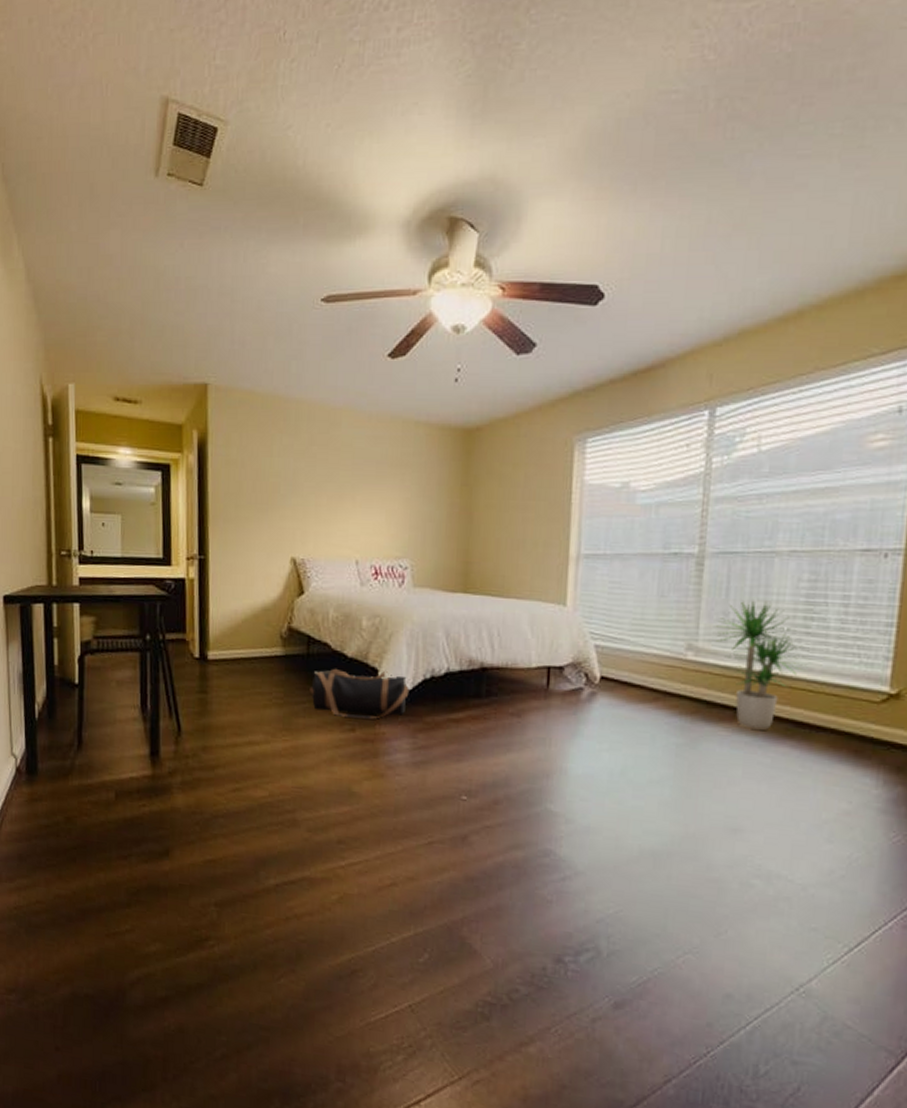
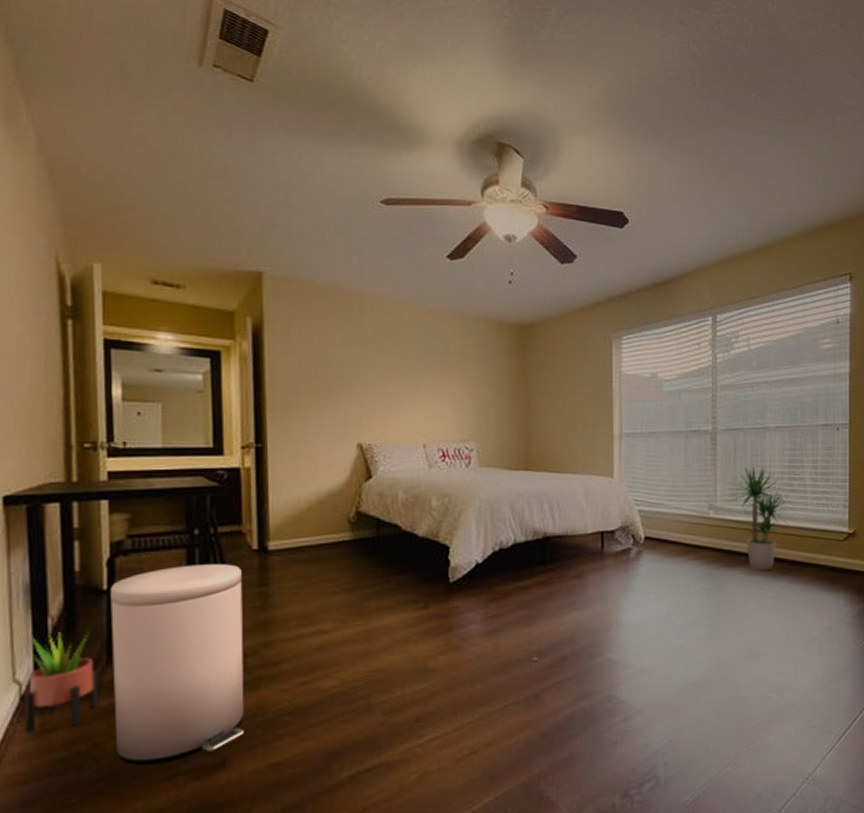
potted plant: none [19,717,72,800] -> present [24,631,99,734]
pedal bin: none [81,667,186,843] -> present [110,564,245,766]
duffel bag: present [309,668,409,719] -> none [381,548,480,595]

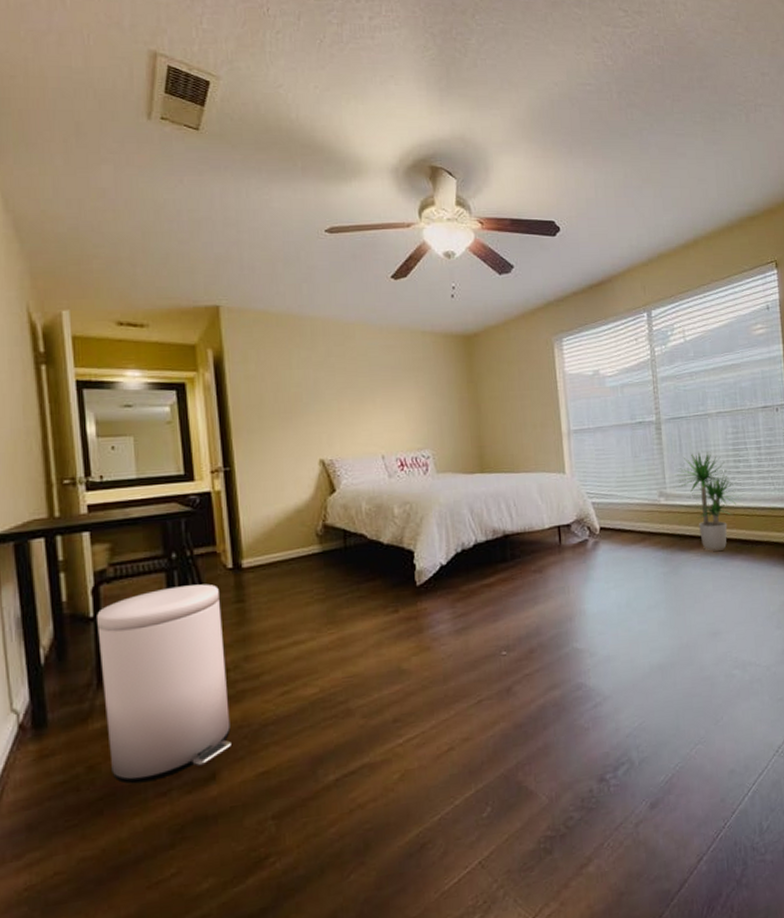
potted plant: present [24,631,99,734] -> none [23,657,92,760]

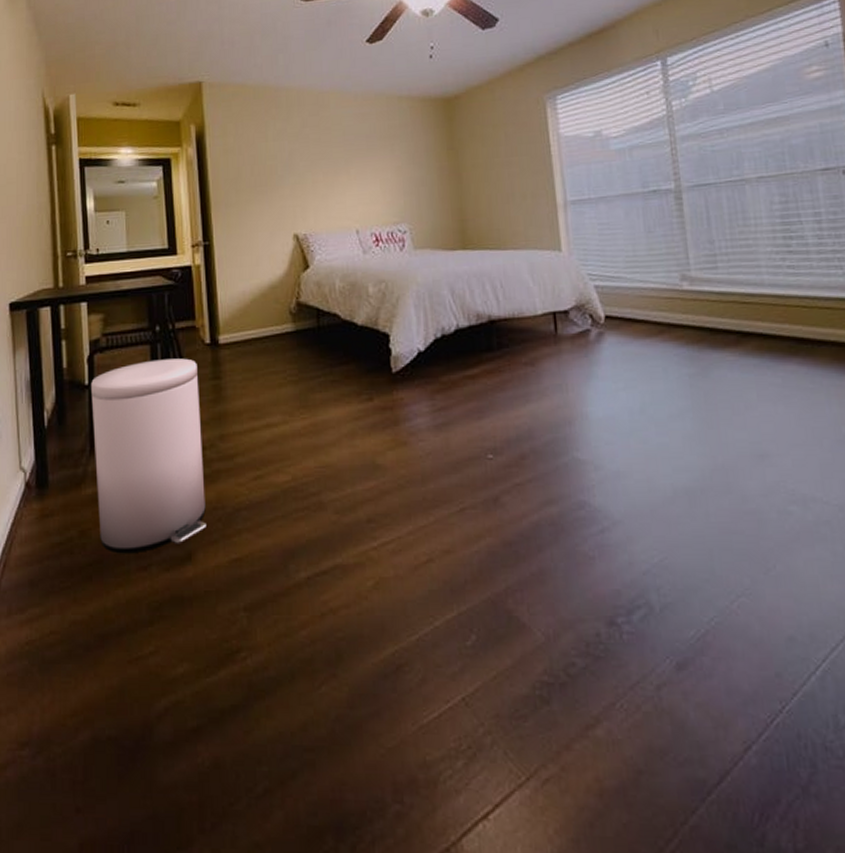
potted plant: present [677,452,742,551] -> none [705,226,796,351]

